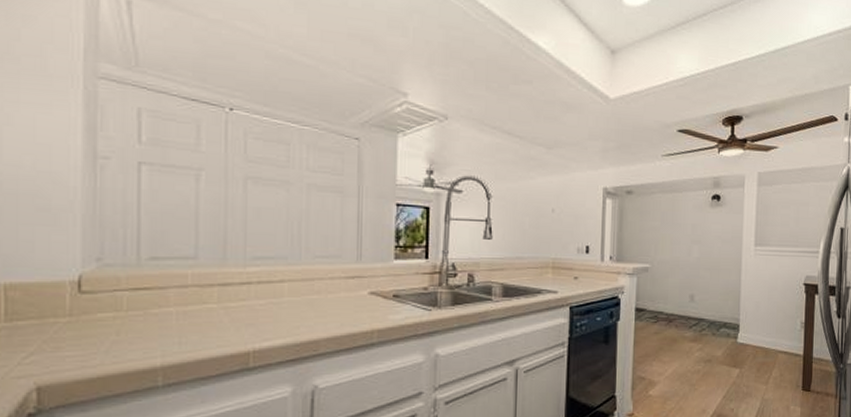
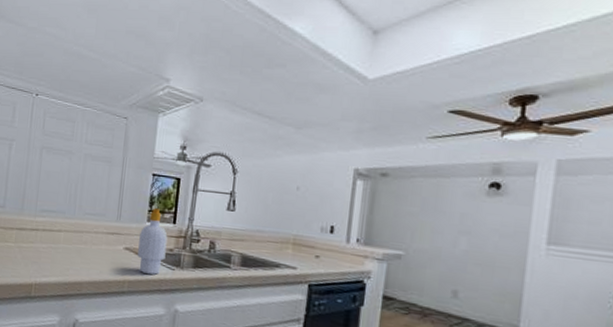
soap bottle: none [386,243,420,318] -> present [137,208,168,275]

